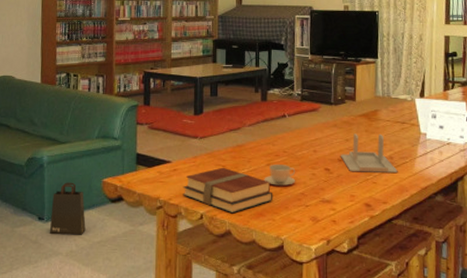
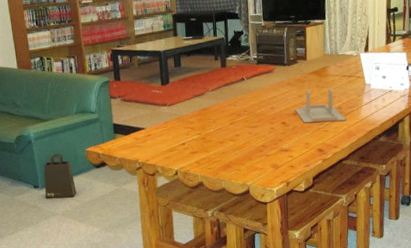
books: present [183,167,273,214] -> none [157,129,238,168]
teacup: present [264,163,296,186] -> none [228,121,257,141]

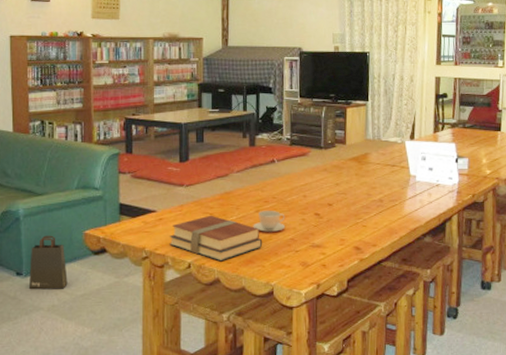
books: none [157,129,238,168] -> present [169,215,263,262]
teacup: none [228,121,257,141] -> present [253,210,286,232]
napkin holder: present [294,87,346,124] -> none [330,177,388,216]

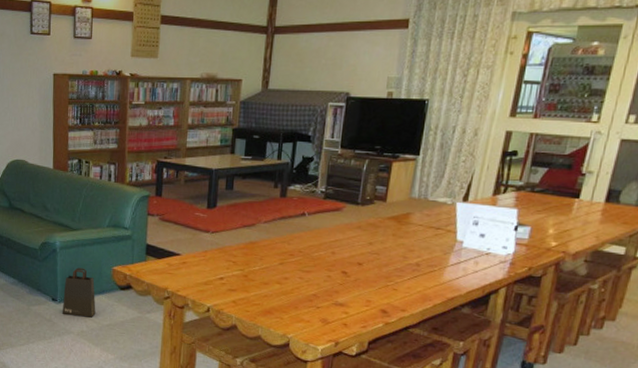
books: present [169,215,263,262] -> none [191,263,284,309]
teacup: present [253,210,286,232] -> none [275,263,310,286]

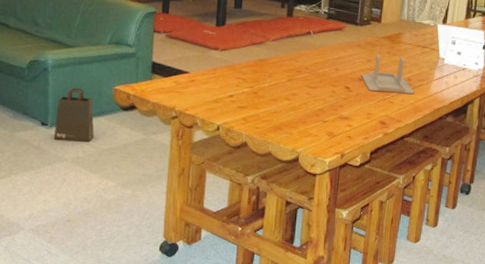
napkin holder: none [360,237,424,281] -> present [361,54,414,94]

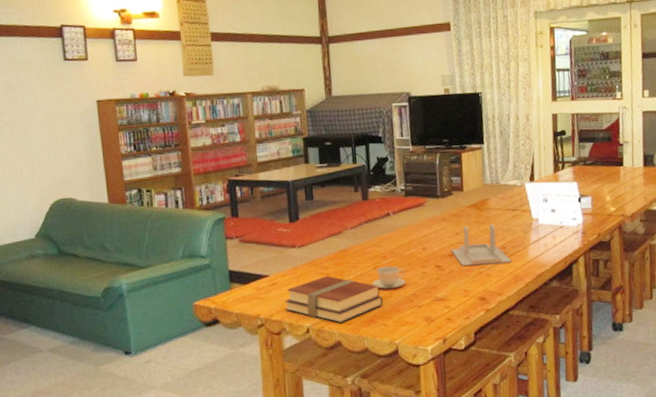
shopping bag: present [54,88,95,142] -> none [138,309,181,368]
books: none [200,80,293,126] -> present [284,275,384,324]
teacup: none [284,80,317,101] -> present [372,265,406,289]

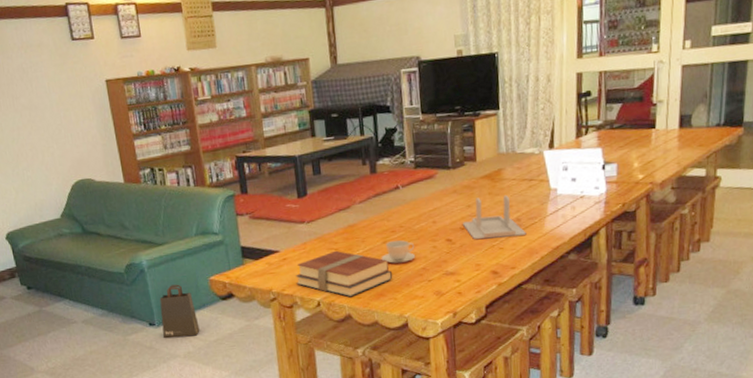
shopping bag: none [138,309,181,368] -> present [159,284,200,338]

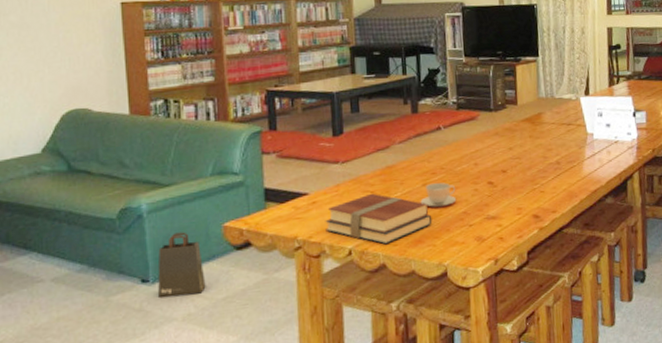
napkin holder: present [462,194,527,240] -> none [503,138,566,183]

